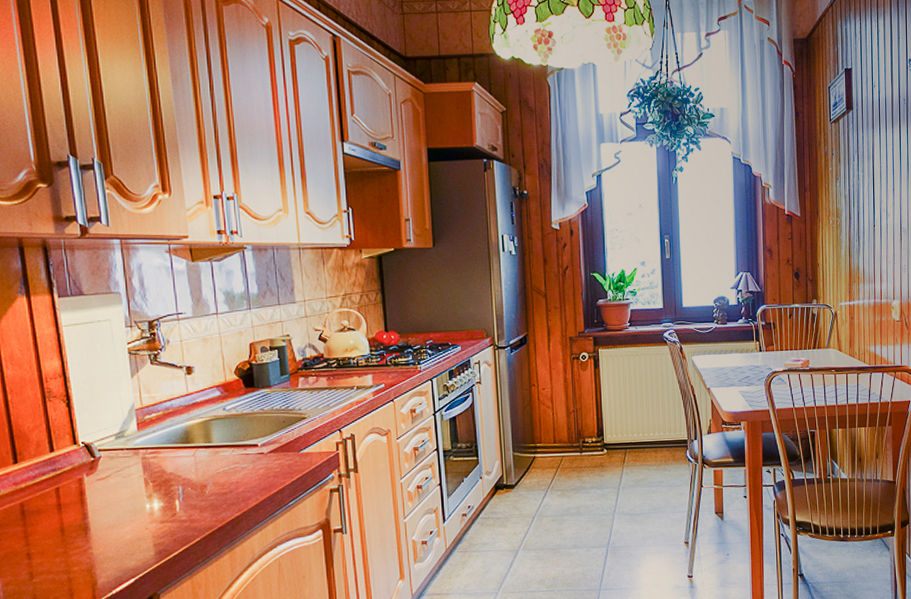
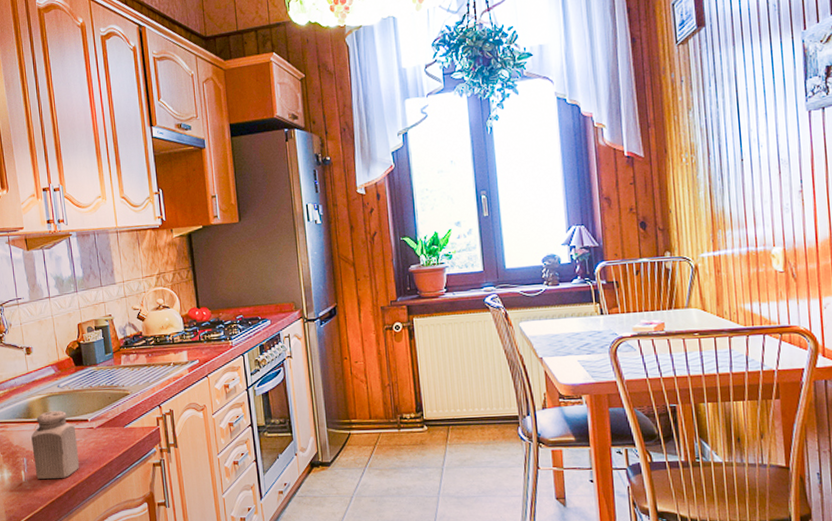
salt shaker: none [189,435,246,508] -> present [31,410,80,479]

